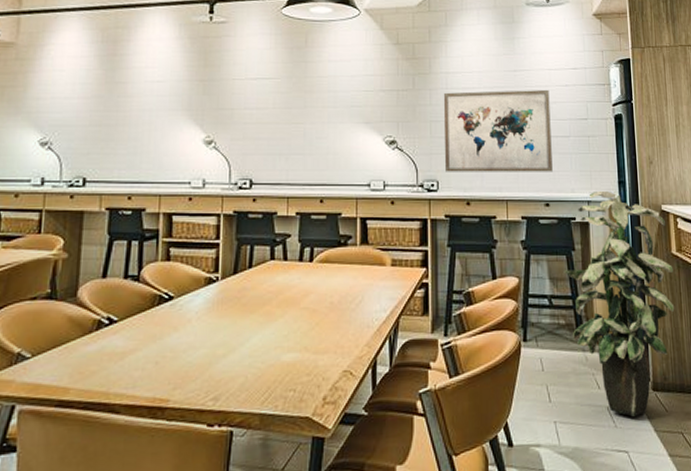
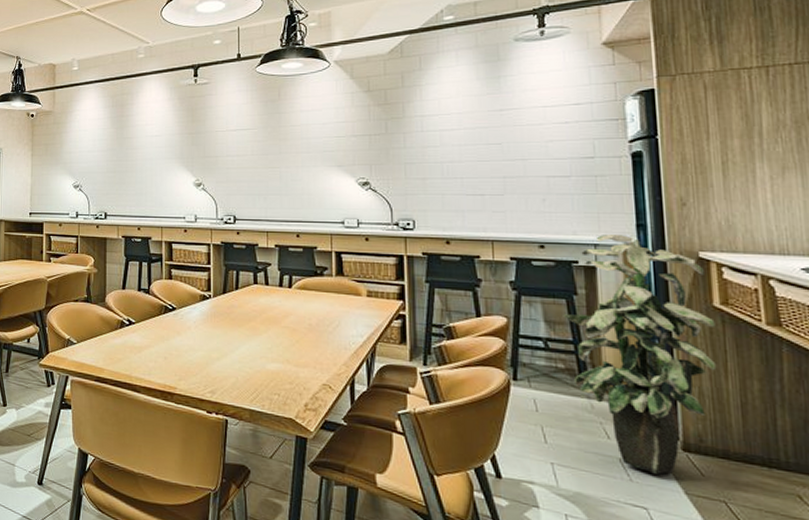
wall art: present [443,89,553,172] -> none [418,127,549,213]

